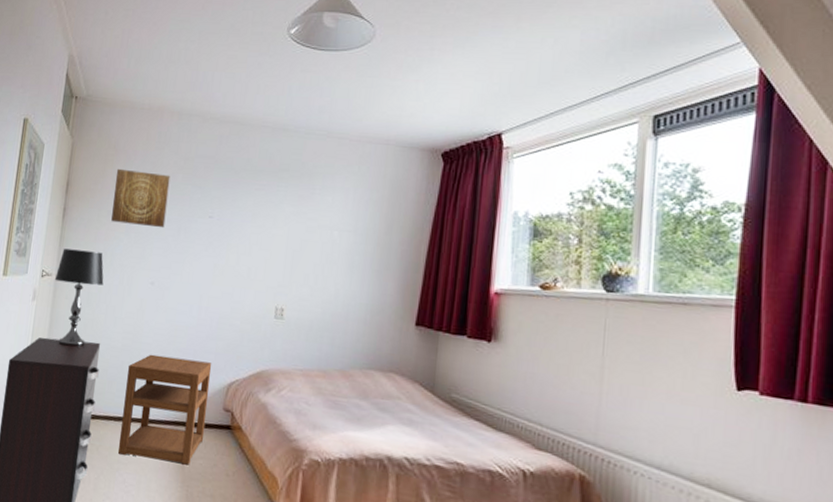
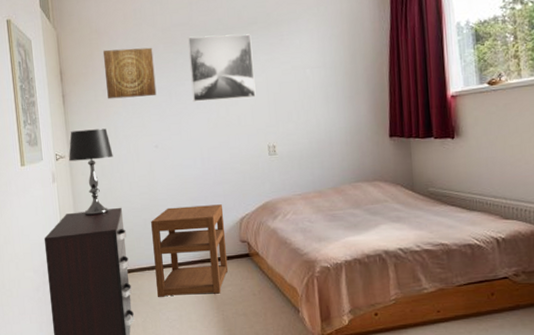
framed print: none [202,171,280,251] -> present [187,34,256,102]

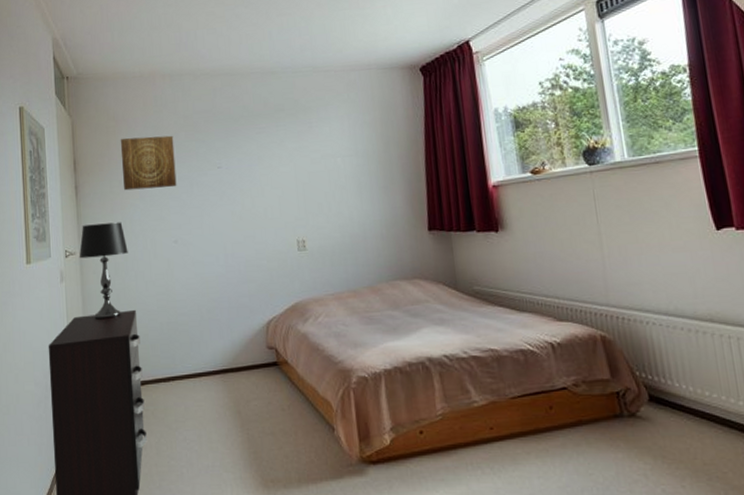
nightstand: present [151,204,229,297] -> none [168,306,254,413]
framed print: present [187,34,256,102] -> none [210,121,284,194]

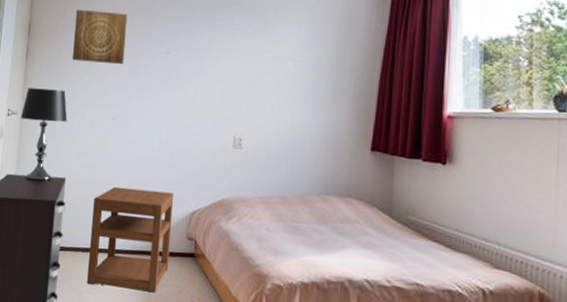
nightstand: none [168,306,254,413] -> present [87,186,174,293]

